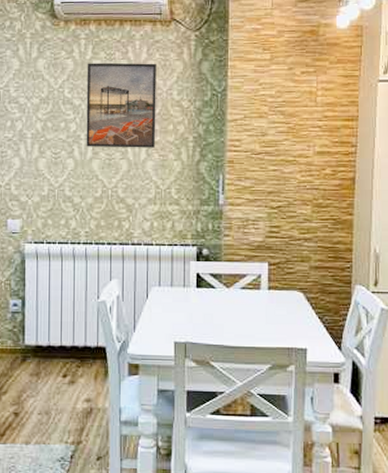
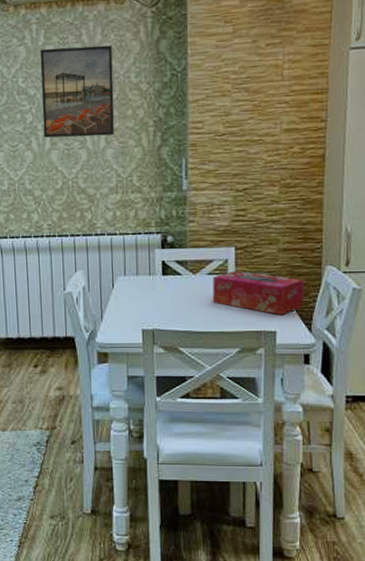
tissue box: none [246,287,334,332] -> present [213,271,304,315]

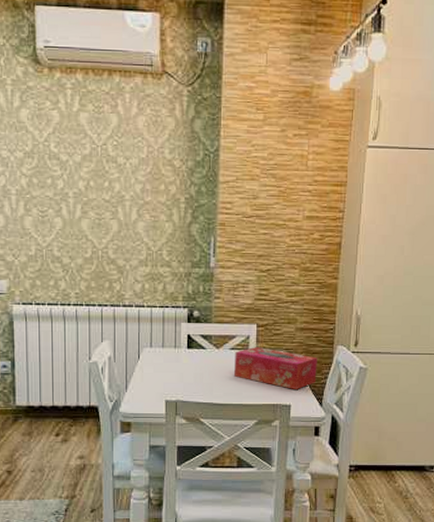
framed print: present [40,45,115,138] -> none [74,115,147,208]

